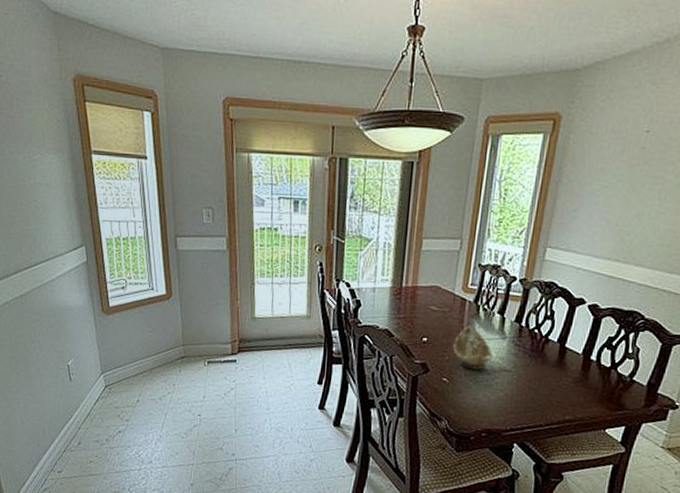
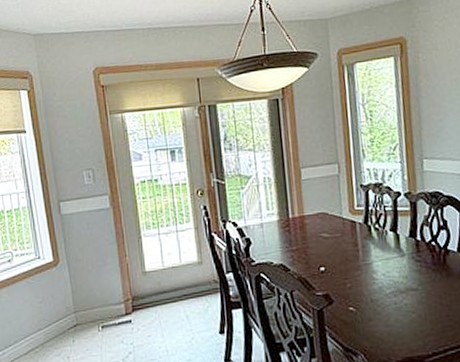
decorative bowl: present [453,325,493,370] -> none [352,247,396,294]

